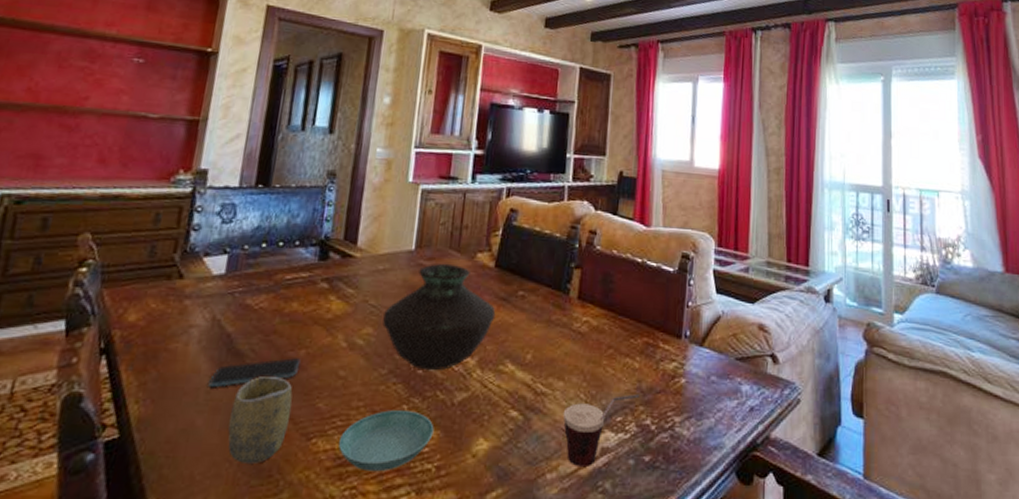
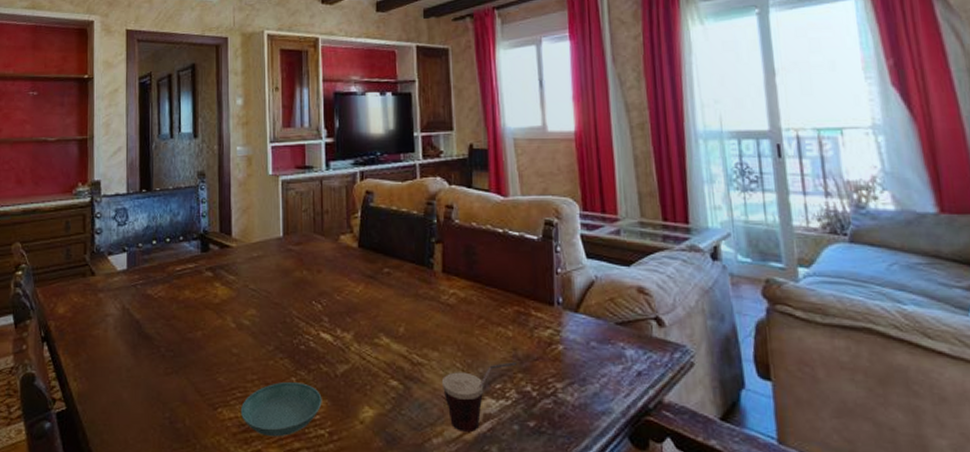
smartphone: present [209,358,301,387] -> none [128,339,199,365]
cup: present [228,375,293,464] -> none [149,354,197,430]
vase: present [383,263,496,371] -> none [264,247,365,346]

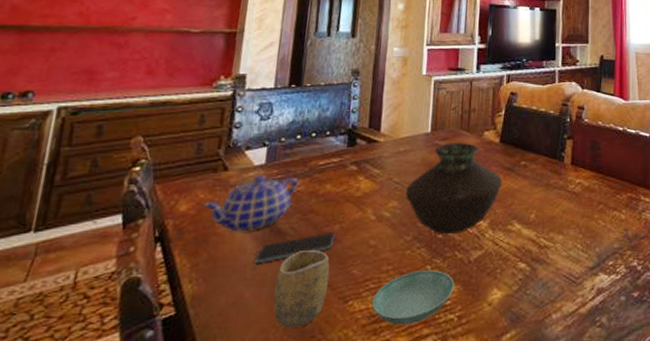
teapot: none [78,281,159,335] -> present [203,176,299,232]
smartphone: none [128,339,199,365] -> present [255,232,336,263]
cup: none [149,354,197,430] -> present [273,249,330,328]
vase: none [264,247,365,346] -> present [406,142,503,235]
cup: present [441,362,517,432] -> none [563,241,627,306]

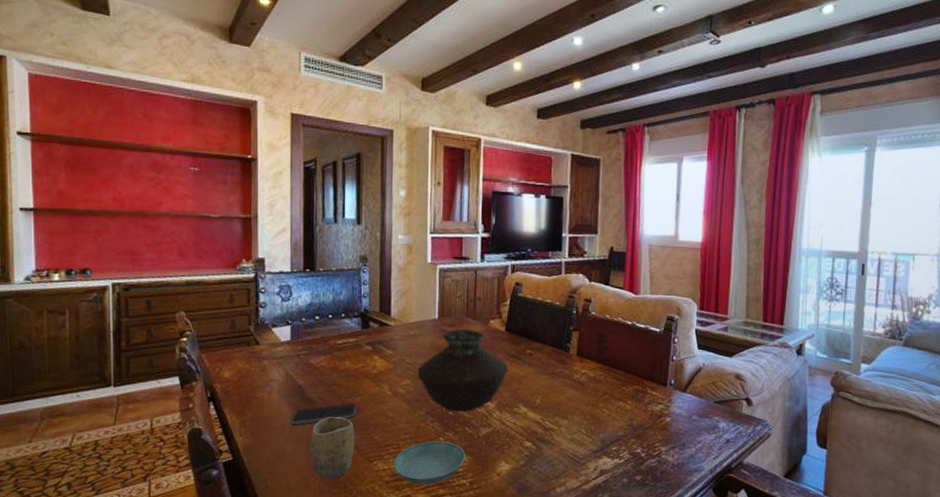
teapot: present [203,176,299,232] -> none [243,350,321,398]

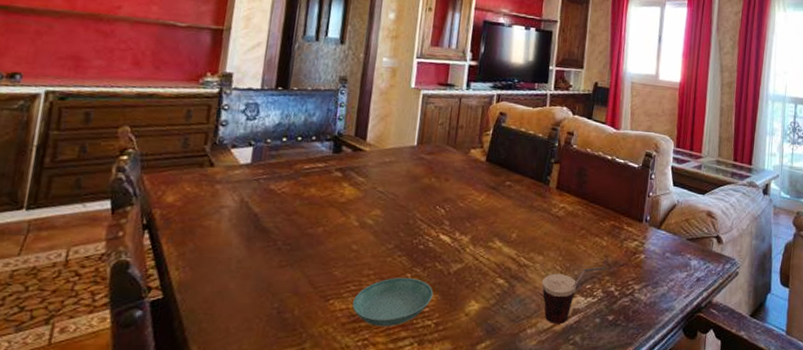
smartphone: present [291,403,357,424] -> none [239,234,319,257]
cup: present [310,416,355,478] -> none [257,248,312,320]
vase: present [418,328,509,413] -> none [389,157,487,246]
cup: none [568,430,632,483] -> present [541,267,607,324]

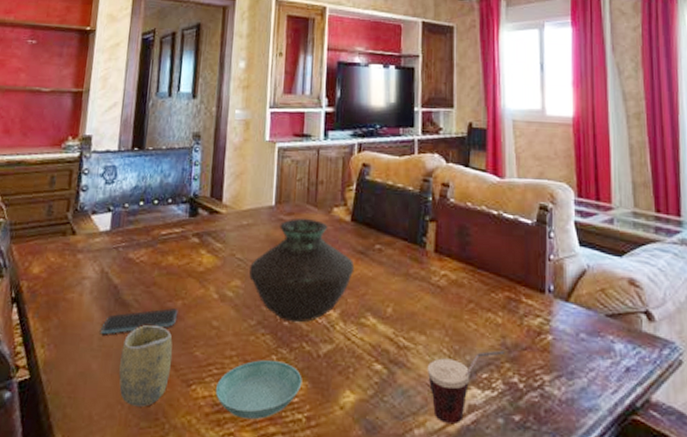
smartphone: none [239,234,319,257] -> present [101,308,178,334]
cup: none [257,248,312,320] -> present [119,324,173,407]
vase: none [389,157,487,246] -> present [249,218,355,323]

